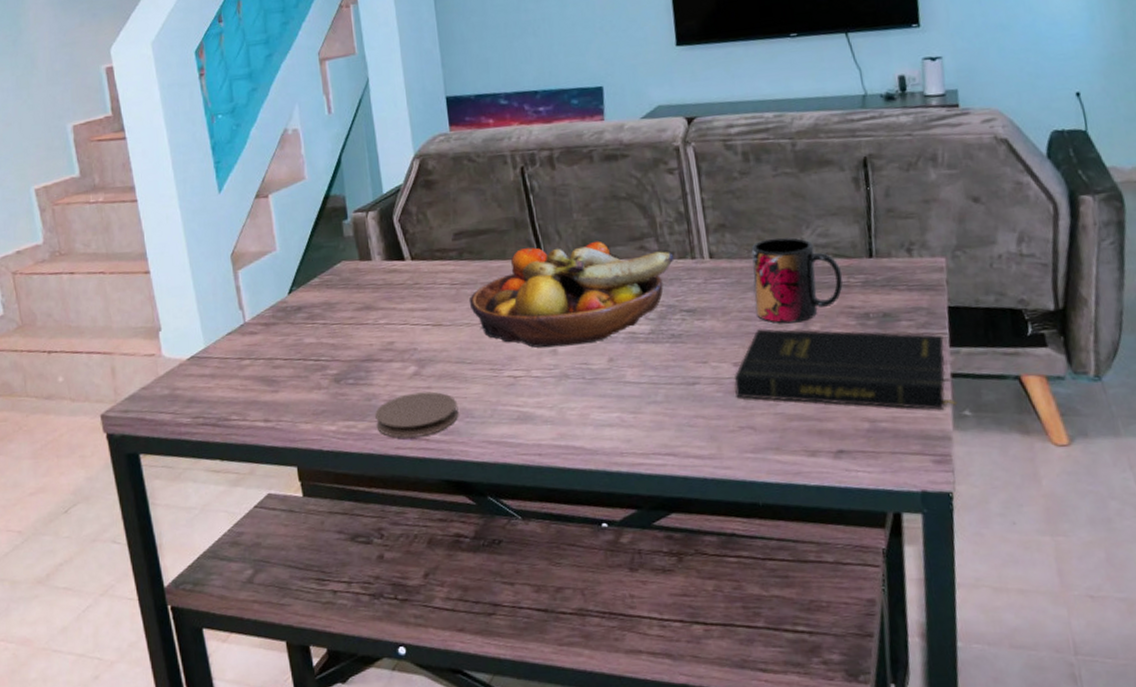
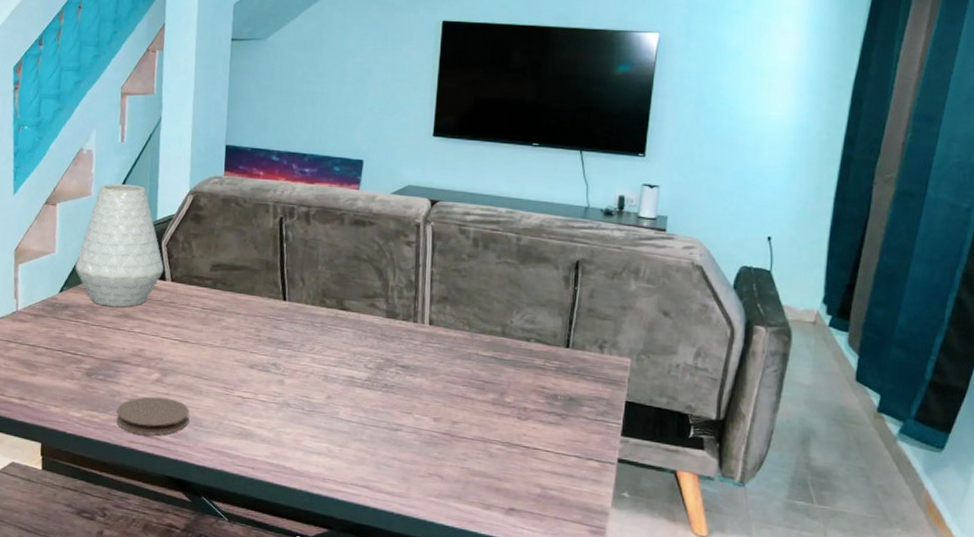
vase: none [301,159,401,301] -> present [75,184,164,308]
fruit bowl: present [468,241,674,348] -> none [215,288,399,380]
book: present [734,328,958,411] -> none [431,391,619,489]
mug: present [751,237,843,324] -> none [461,316,541,393]

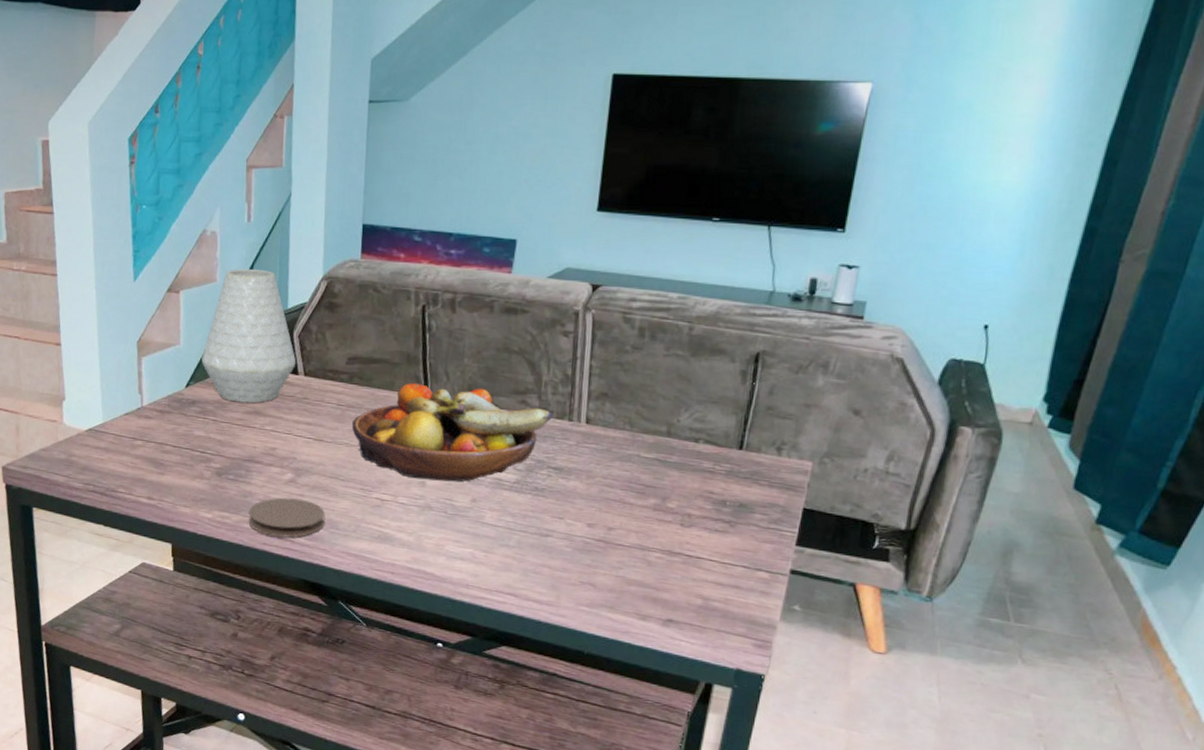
fruit bowl: none [215,288,399,380] -> present [351,383,552,482]

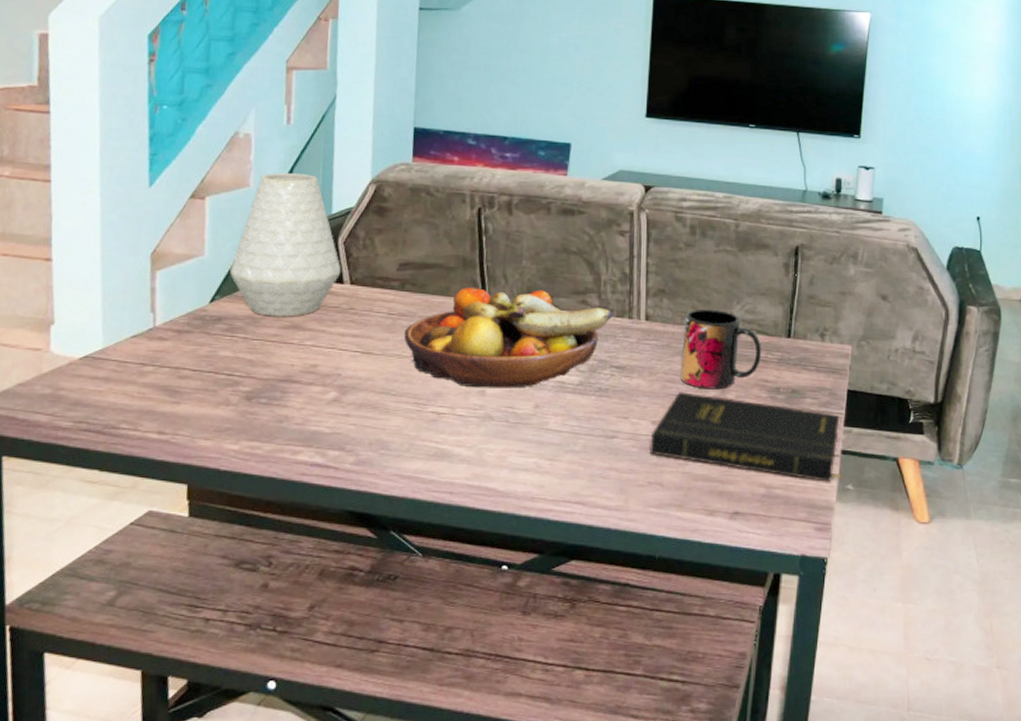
coaster: present [248,497,325,538] -> none [283,419,374,464]
book: none [583,496,792,601] -> present [650,391,843,483]
mug: none [619,414,710,498] -> present [680,308,762,390]

